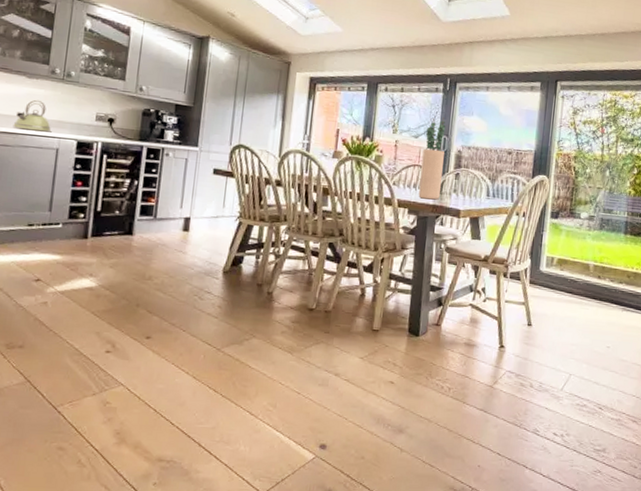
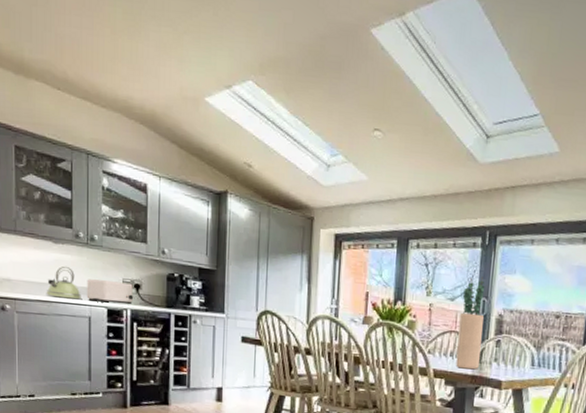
toaster: none [56,112,107,138] -> present [86,279,134,305]

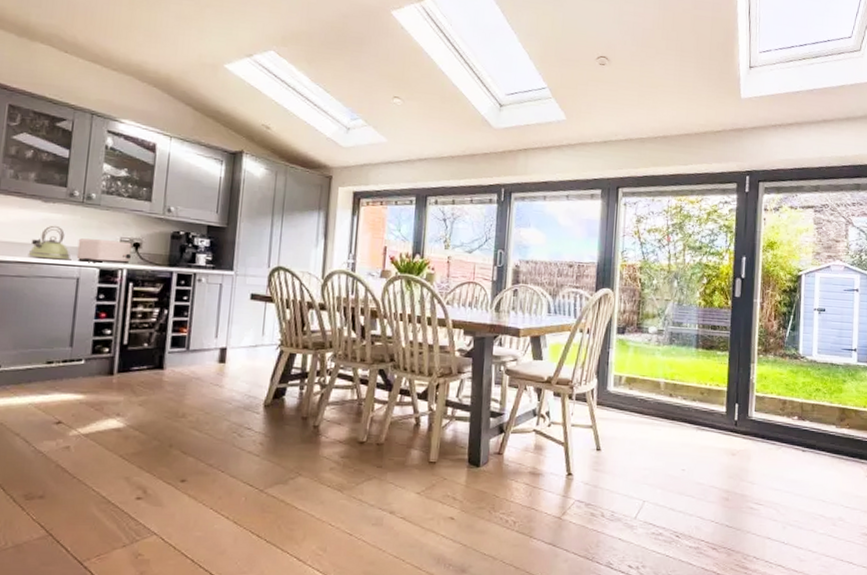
vase: present [456,276,485,370] -> none [474,230,502,319]

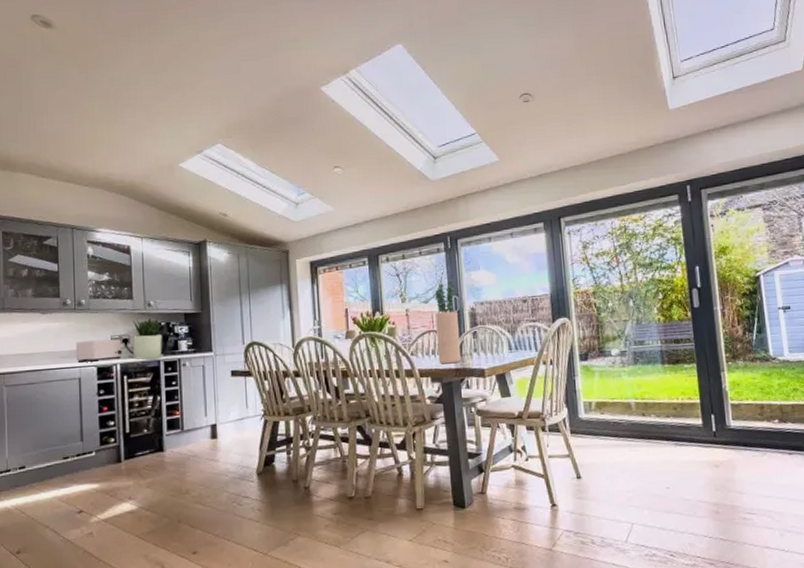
kettle: present [27,225,70,260] -> none [35,333,71,365]
planter: none [139,224,179,270] -> present [130,318,164,360]
vase: none [474,230,502,319] -> present [435,276,461,364]

